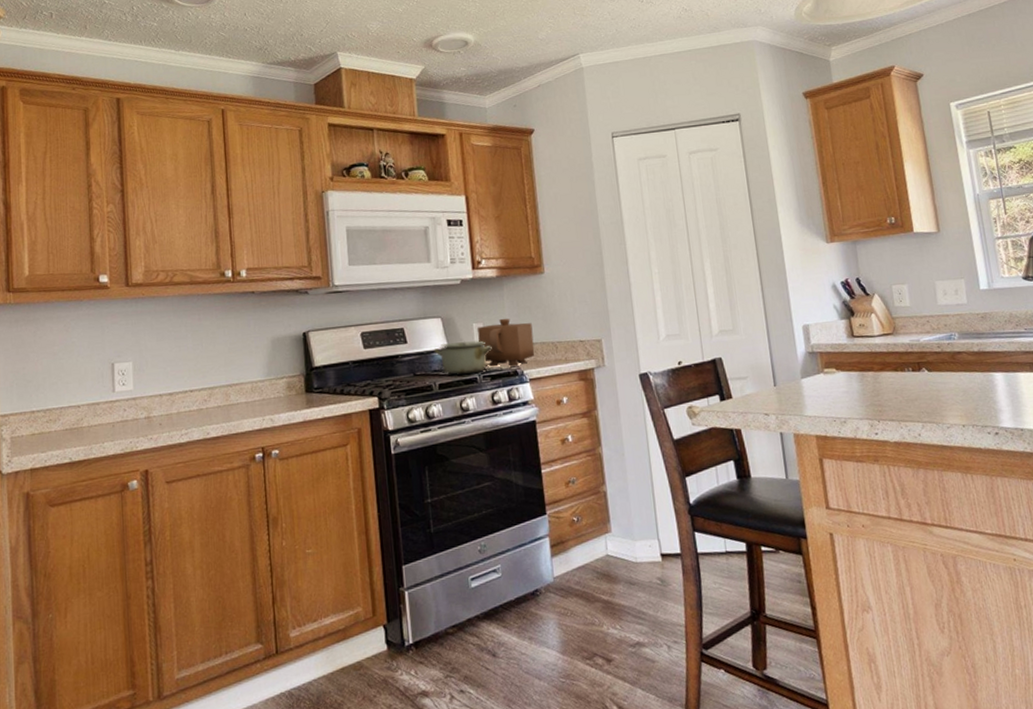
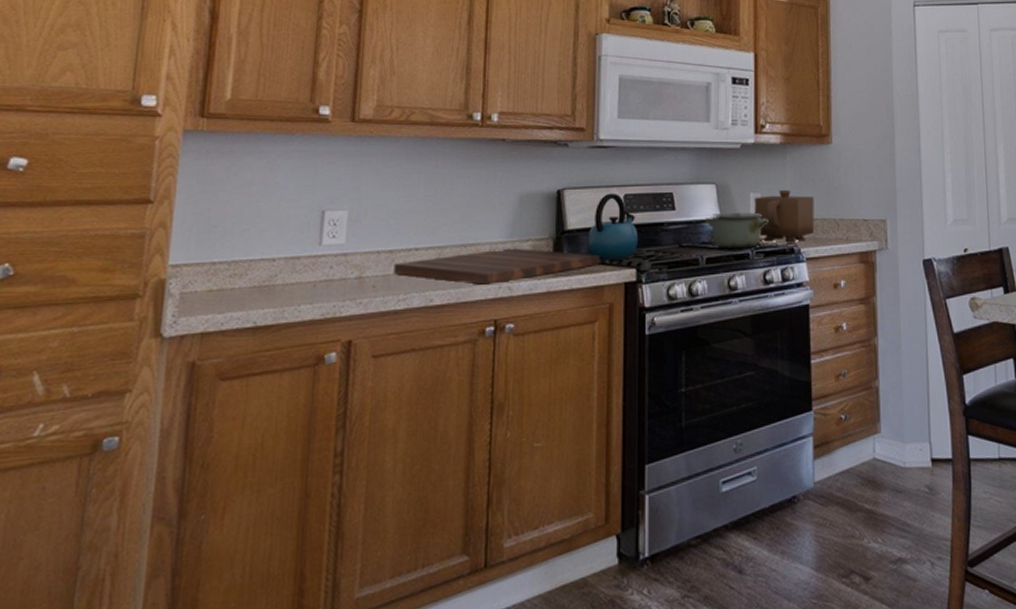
cutting board: none [174,384,346,418] -> present [393,248,600,285]
kettle: none [333,332,378,392] -> present [587,193,639,261]

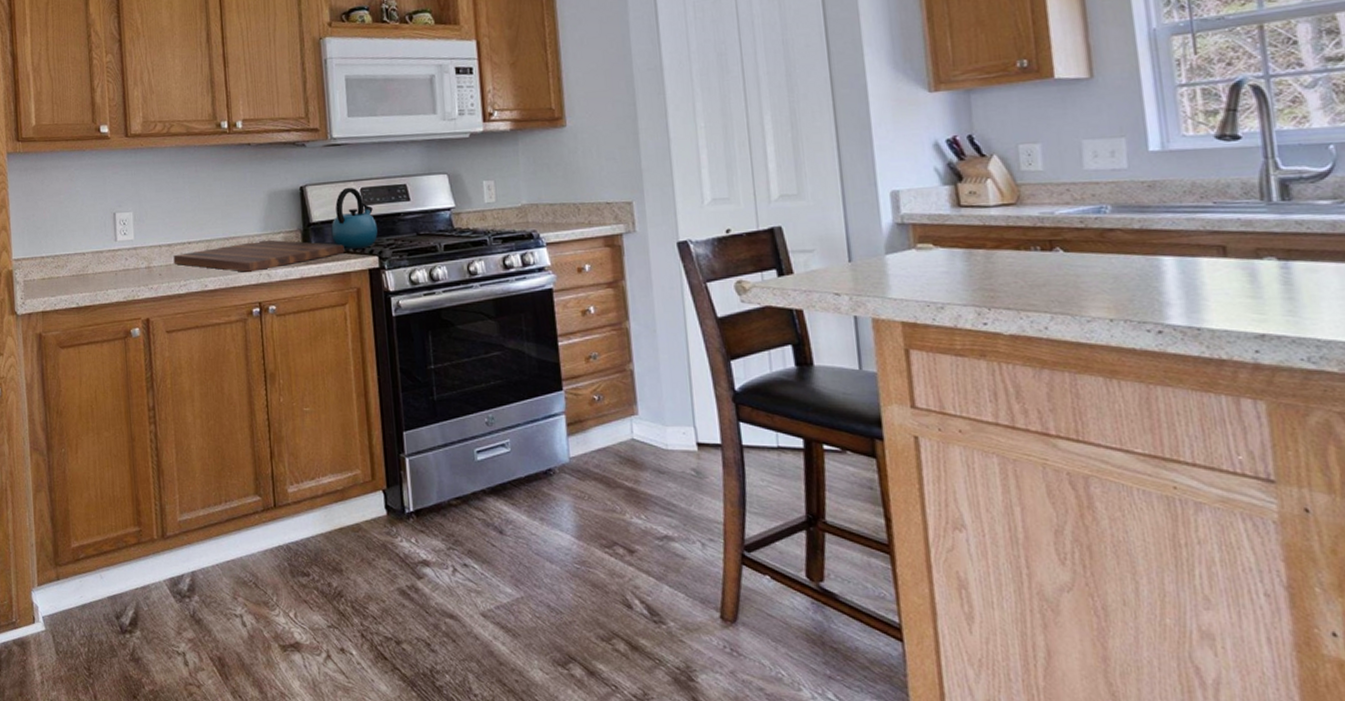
cooking pot: present [704,211,769,249] -> none [439,199,504,236]
canister: present [755,189,815,243] -> none [488,175,554,229]

